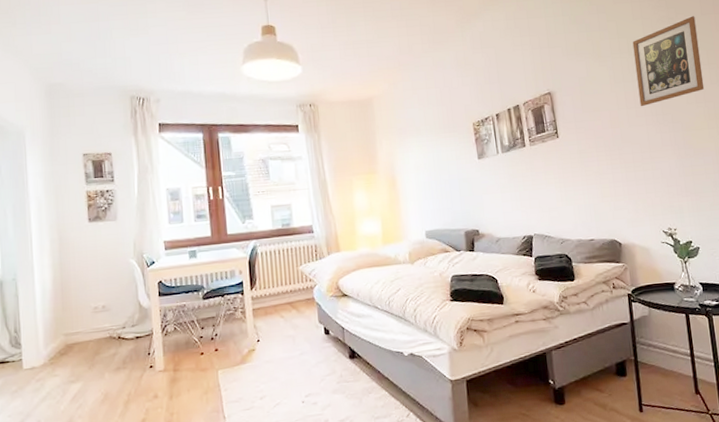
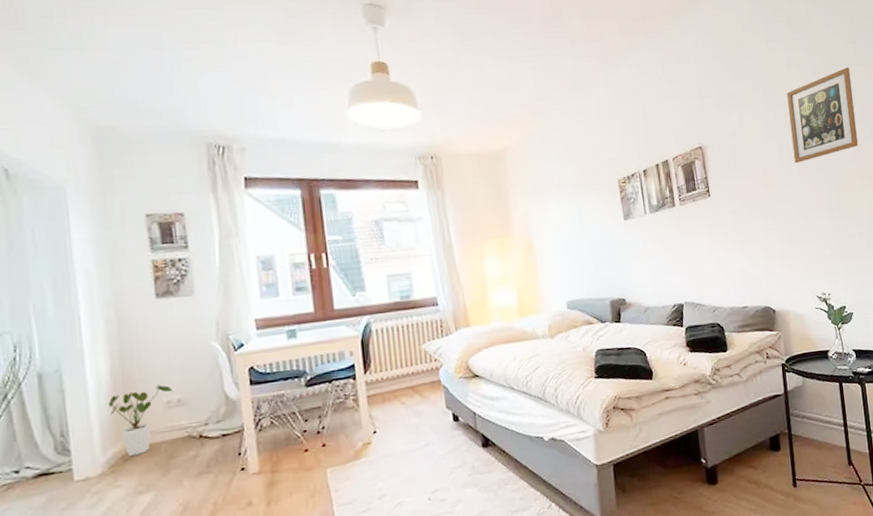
house plant: none [50,293,99,352] -> present [107,385,173,457]

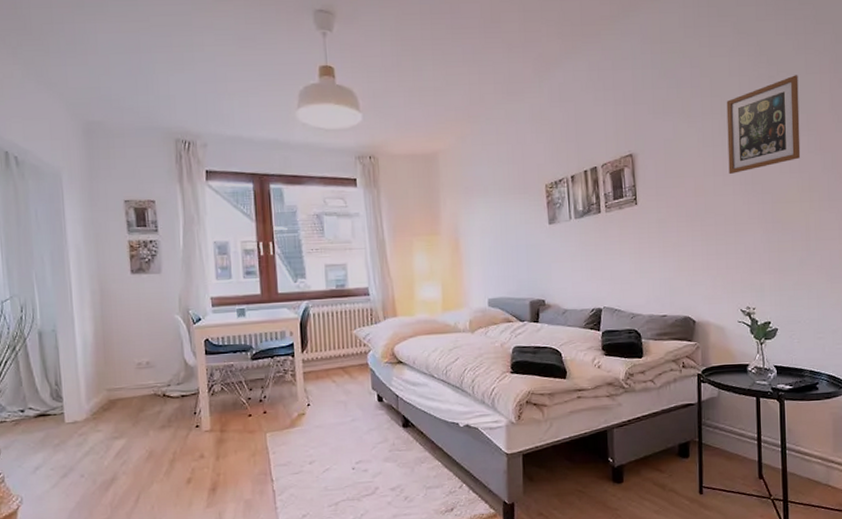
house plant: present [107,385,173,457] -> none [91,348,143,407]

